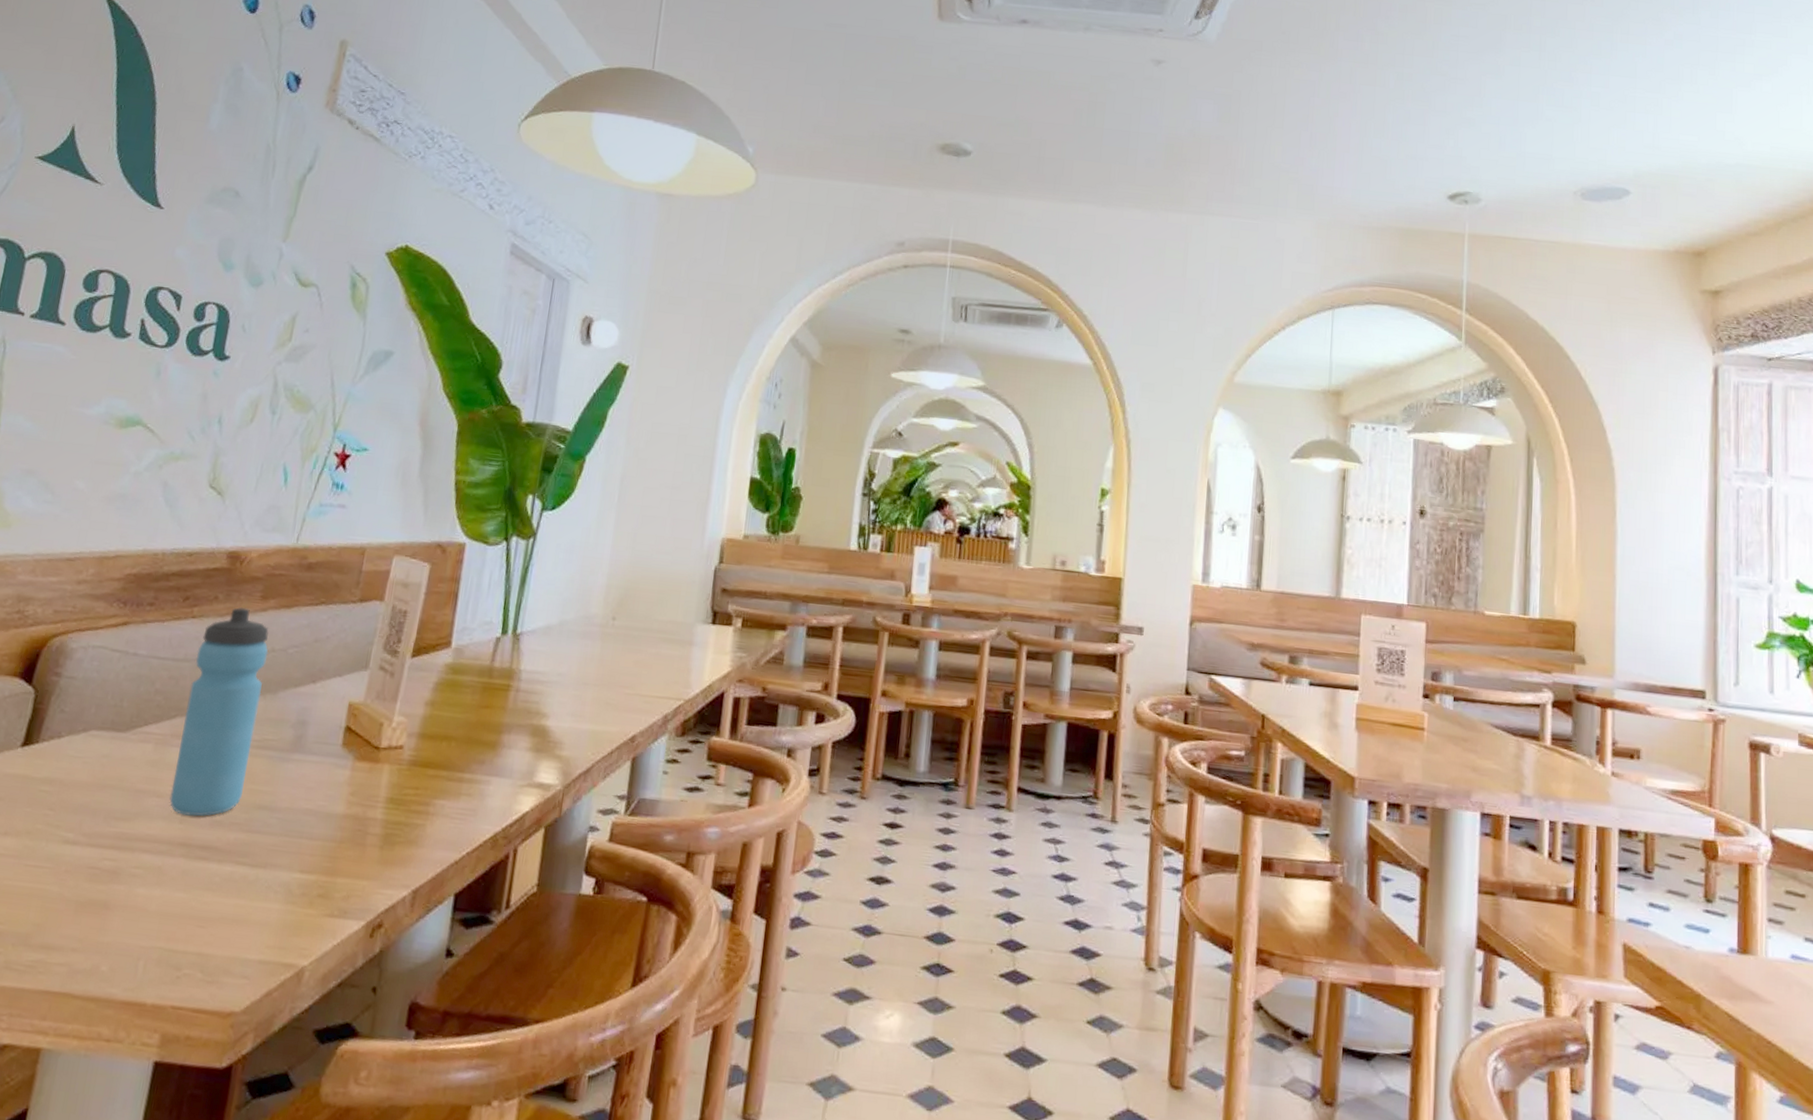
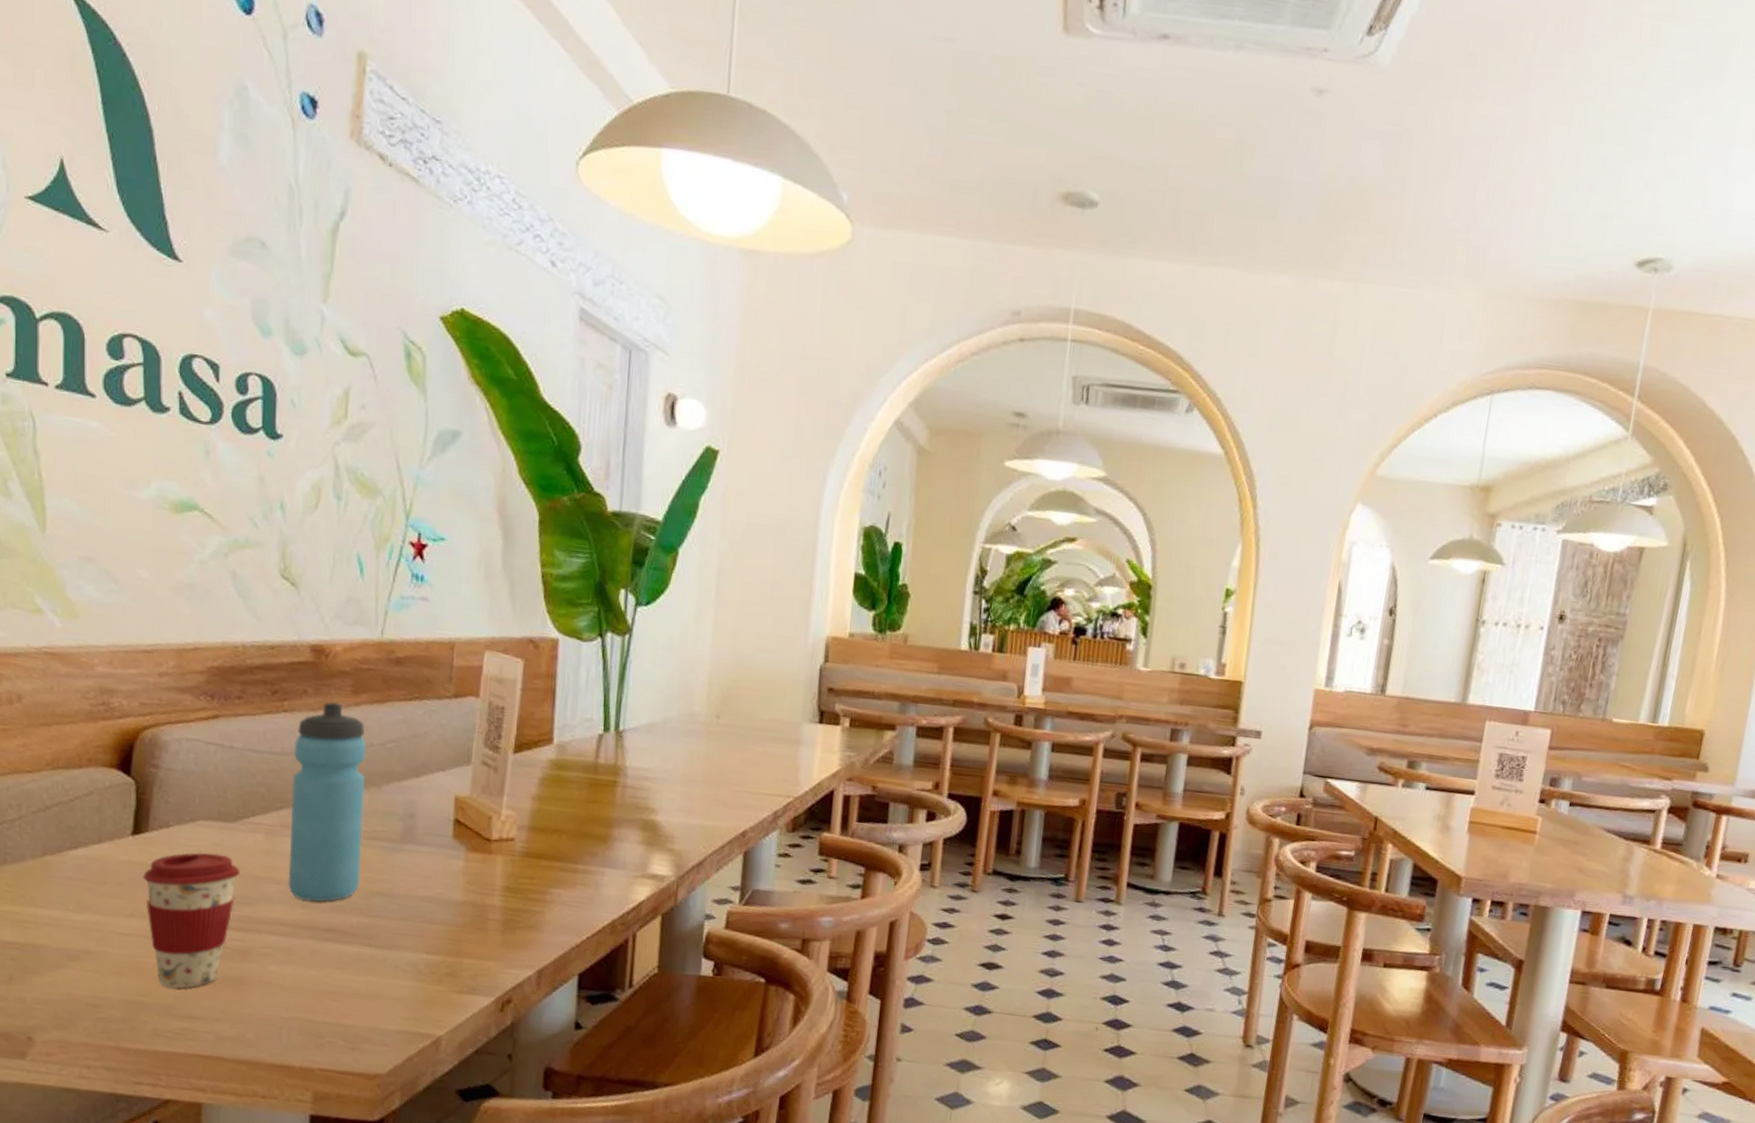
coffee cup: none [19,764,124,914] -> present [143,852,240,988]

